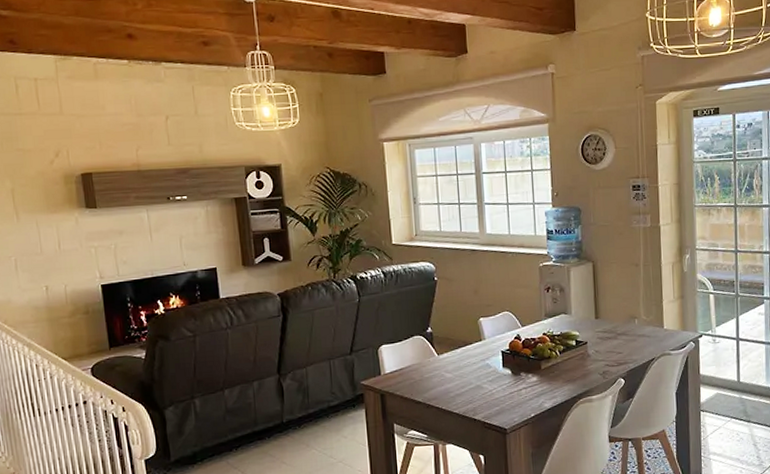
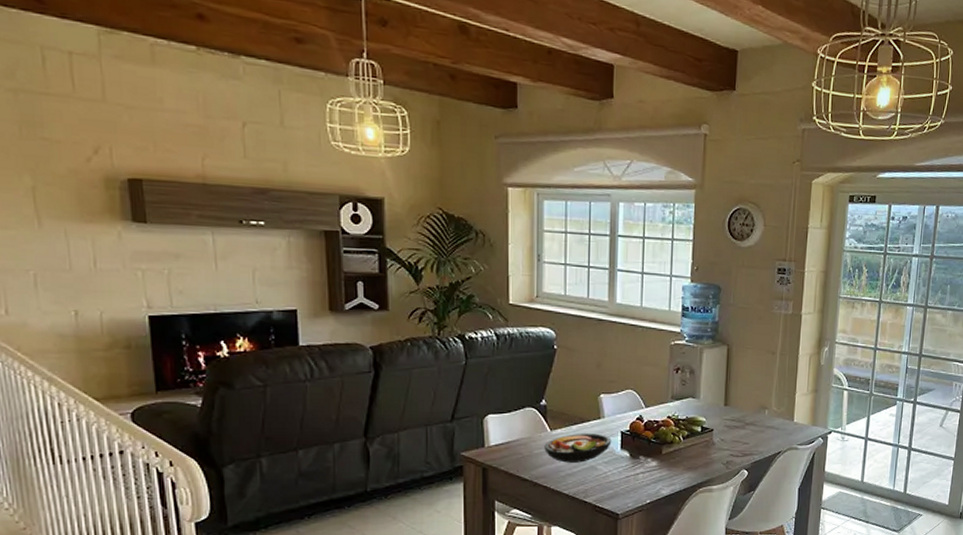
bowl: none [433,354,494,384] -> present [544,434,612,463]

